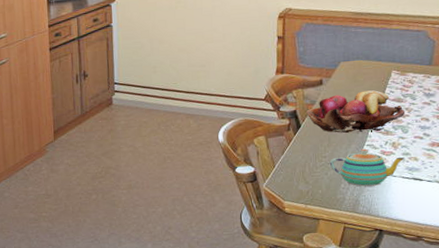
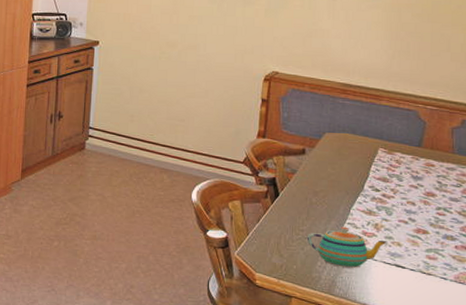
fruit basket: present [306,90,406,134] -> none [286,165,391,211]

